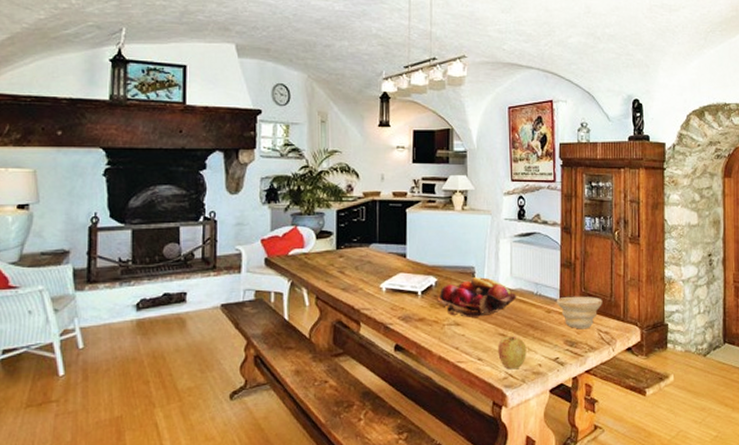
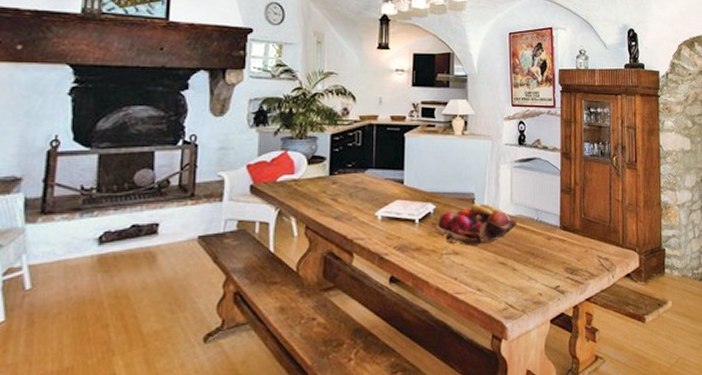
apple: present [497,336,527,369] -> none [497,264,527,299]
bowl: present [556,296,602,329] -> none [556,222,602,256]

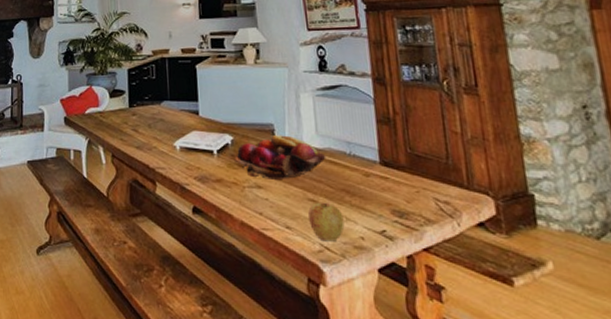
apple: none [497,264,527,299] -> present [307,202,345,240]

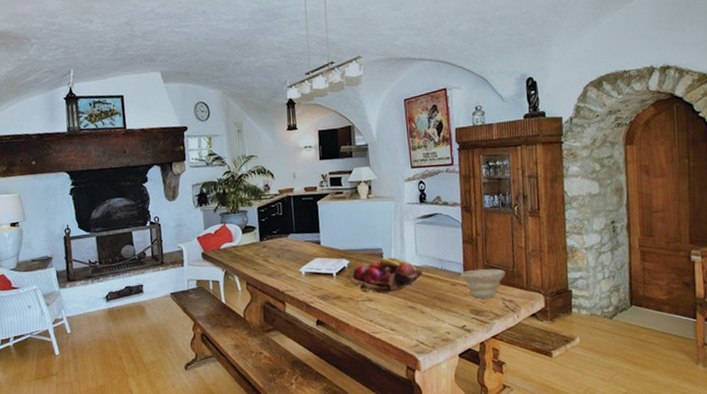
apple: present [307,202,345,240] -> none [407,308,435,337]
bowl: none [375,157,437,197] -> present [460,268,505,299]

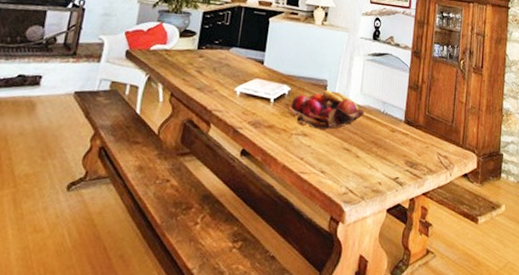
bowl: present [460,268,505,299] -> none [400,117,444,152]

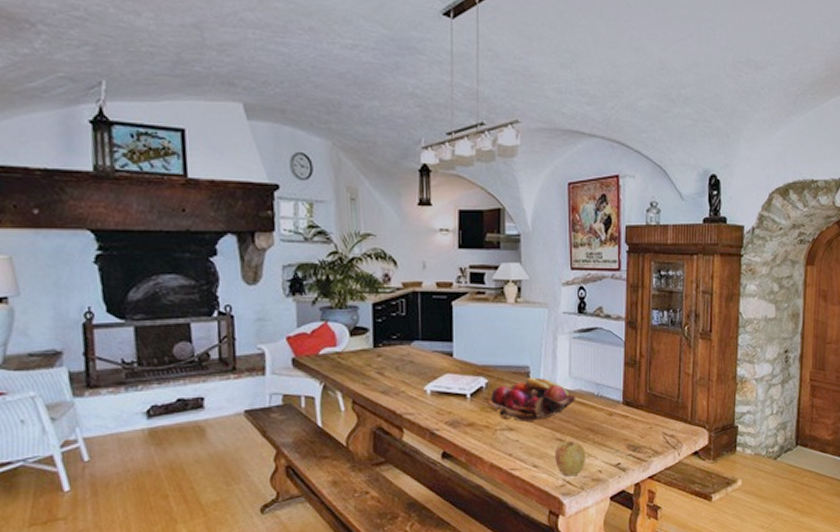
apple: none [340,151,369,185] -> present [554,441,586,476]

